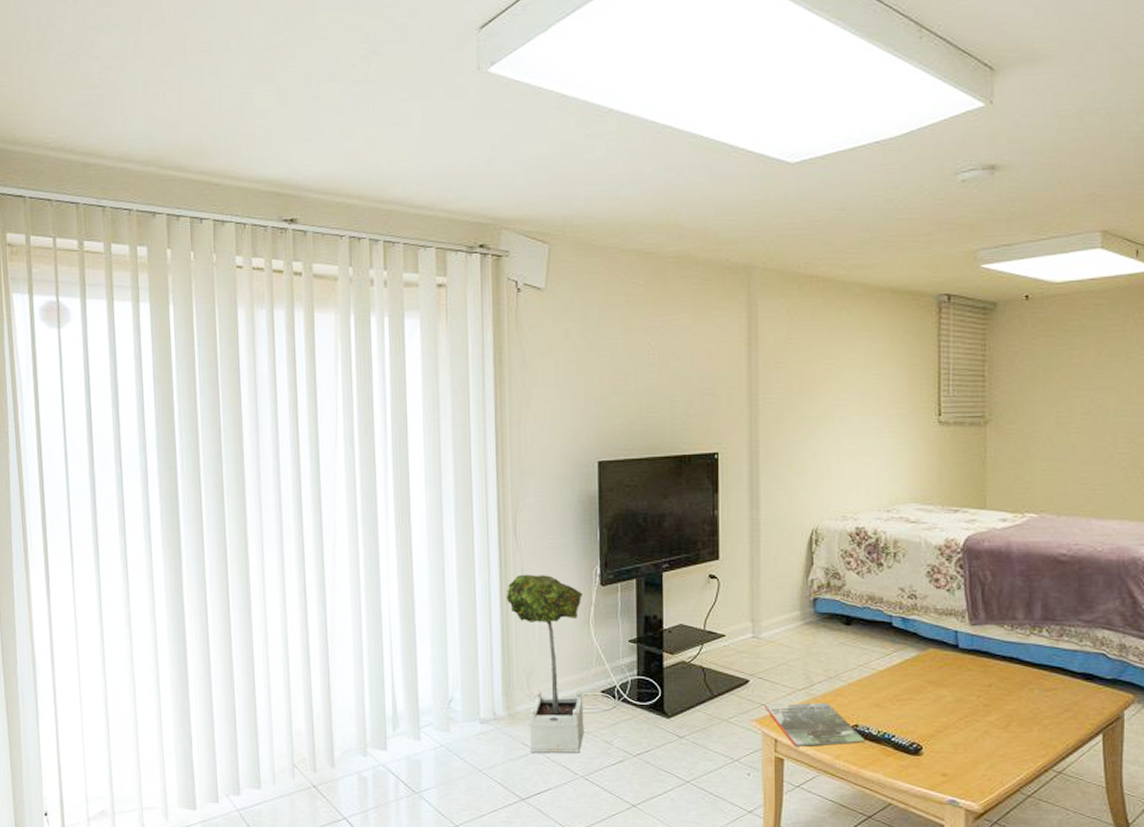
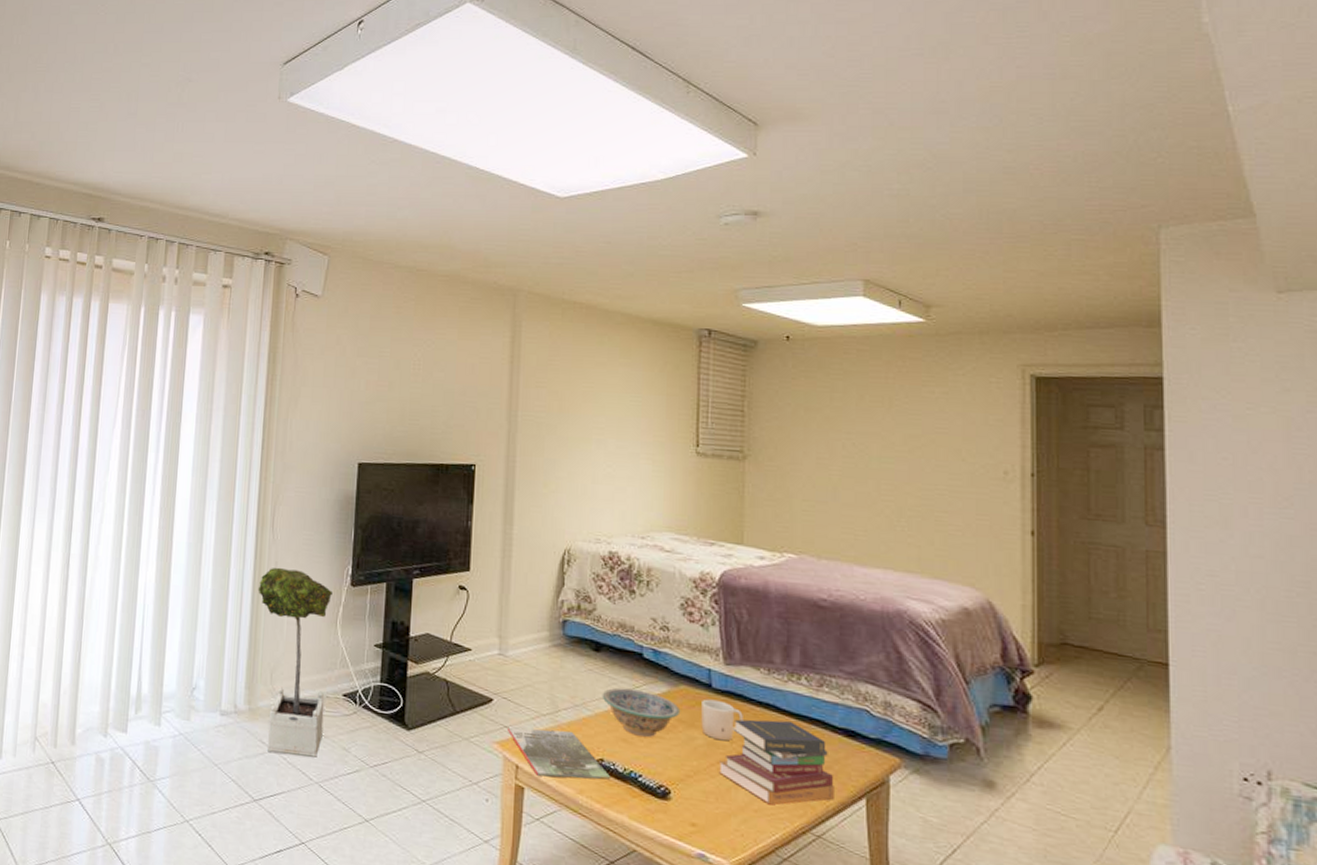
decorative bowl: none [854,657,930,700] -> present [602,687,681,737]
mug: none [949,659,989,696] -> present [701,699,743,741]
books: none [967,671,1074,749] -> present [719,719,834,805]

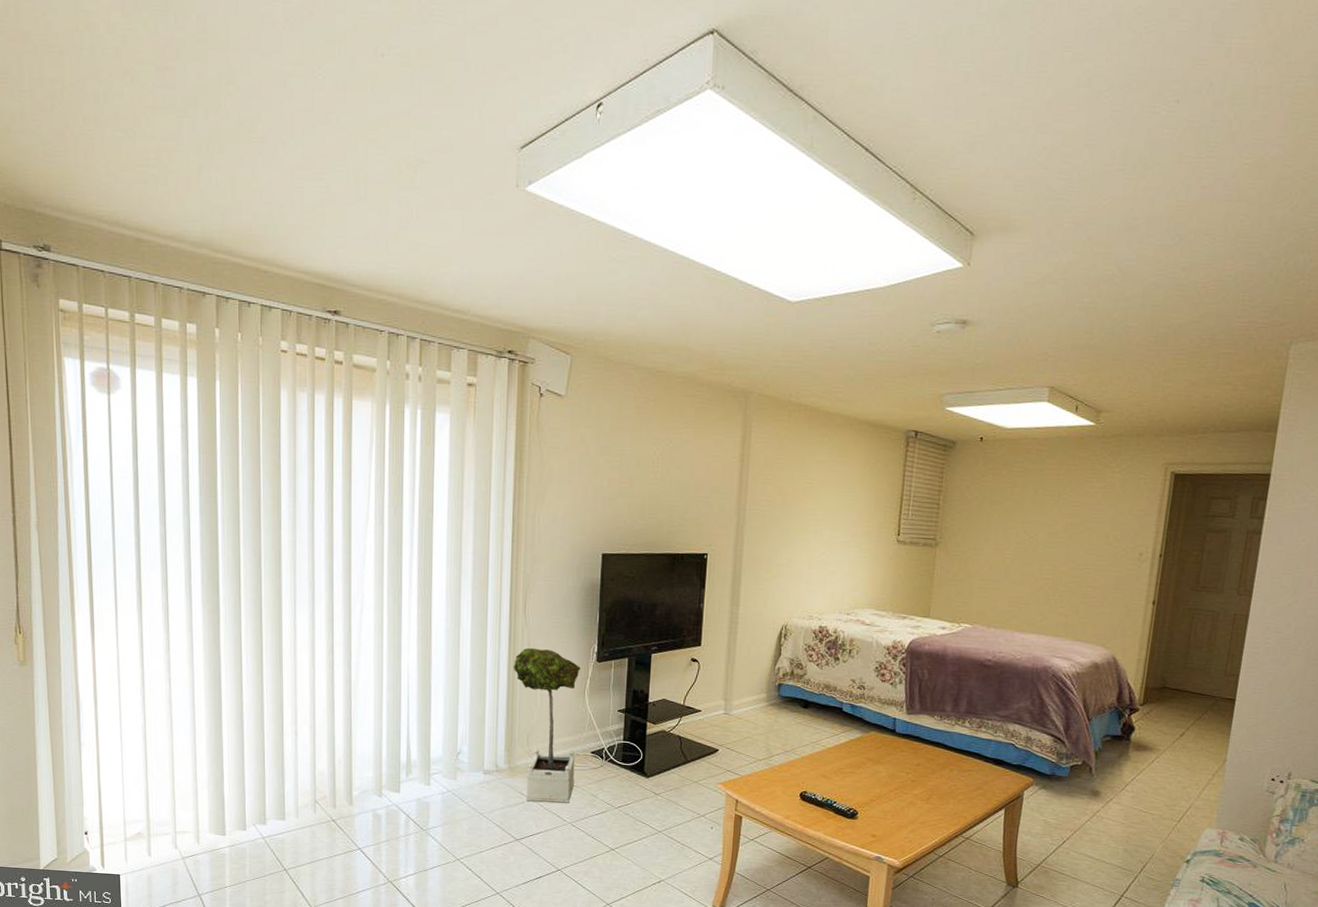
magazine: present [508,727,610,780] -> none [730,771,811,808]
decorative bowl: present [602,687,681,737] -> none [807,736,870,773]
mug: present [701,699,743,741] -> none [885,741,918,773]
books: present [719,719,834,805] -> none [896,754,982,818]

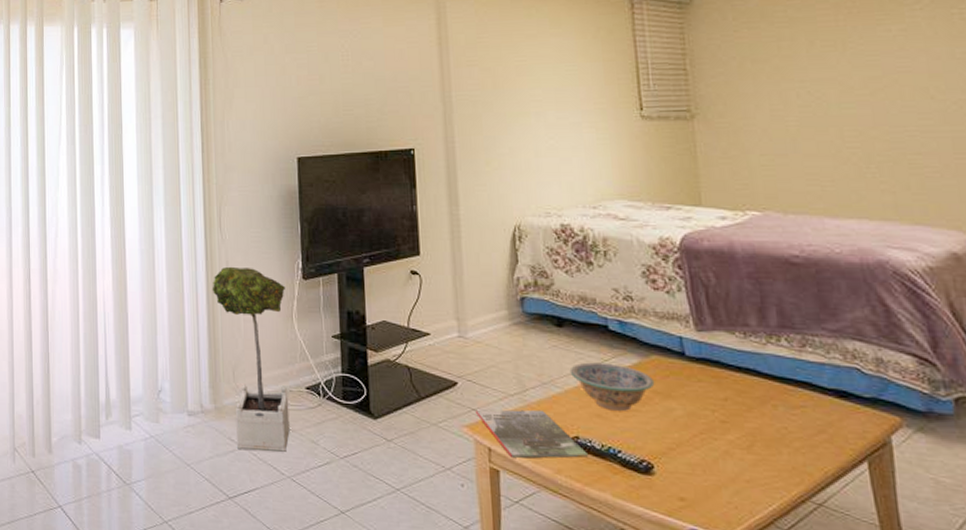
magazine: none [730,771,811,808] -> present [476,409,588,458]
decorative bowl: none [807,736,870,773] -> present [569,362,655,411]

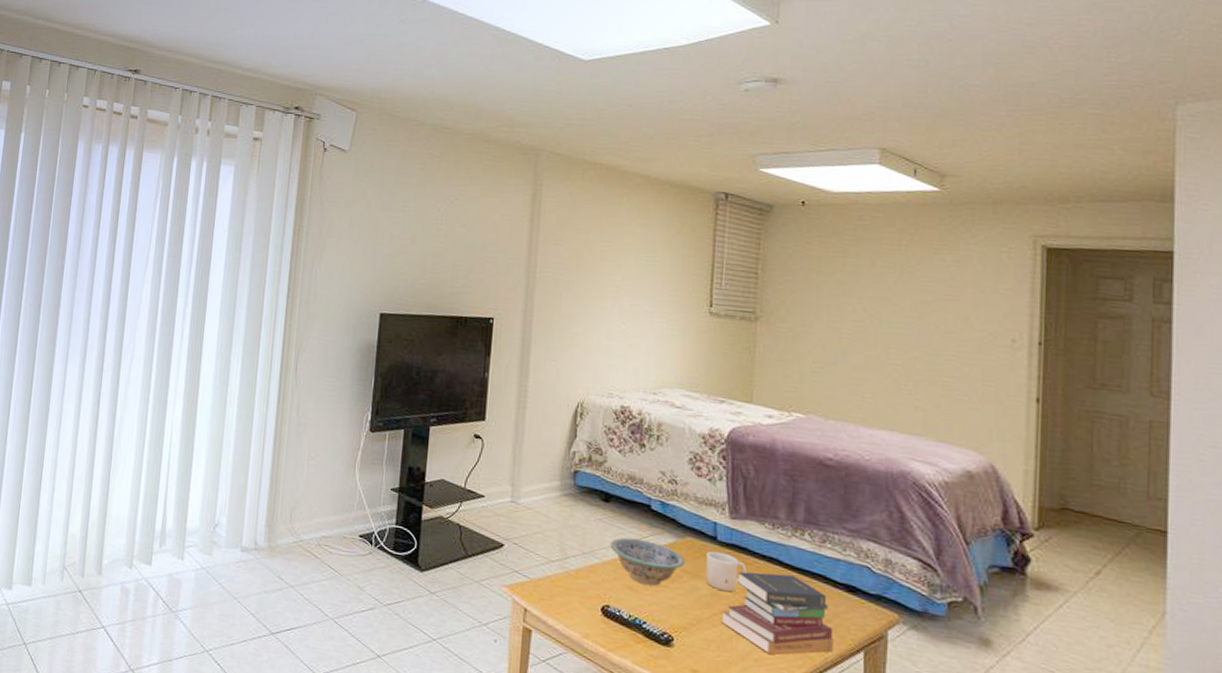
potted tree: present [212,266,290,452] -> none [280,411,352,595]
magazine: present [476,409,588,458] -> none [517,572,615,626]
mug: none [676,367,723,410] -> present [705,550,747,592]
books: none [702,384,832,474] -> present [721,571,833,655]

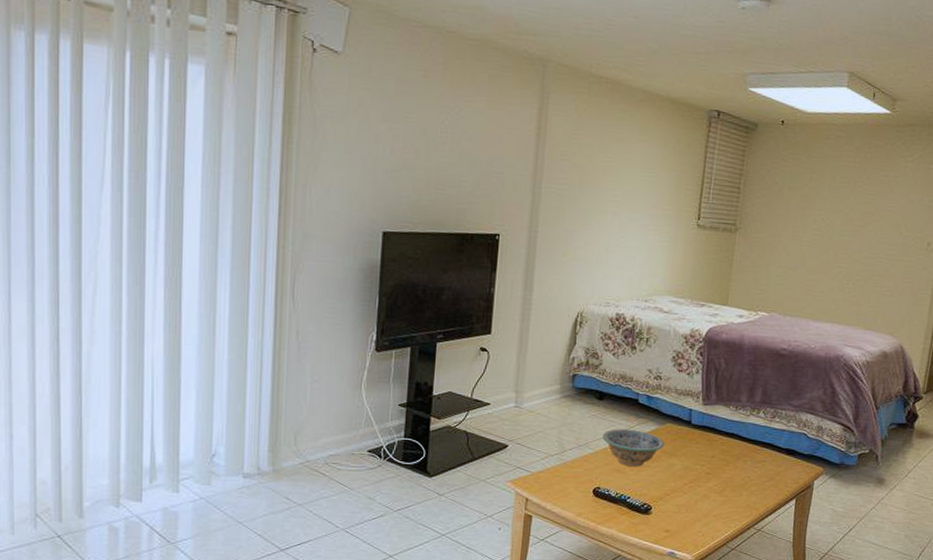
mug: present [705,550,747,592] -> none [680,433,713,465]
books: present [721,571,833,655] -> none [691,445,774,511]

